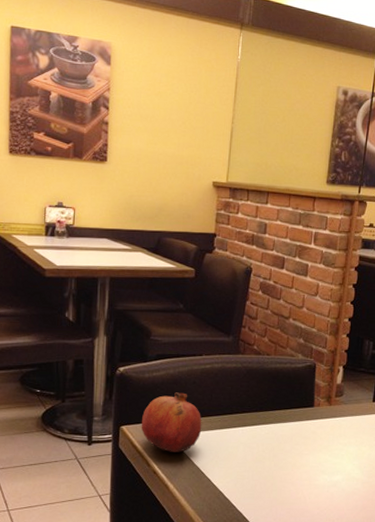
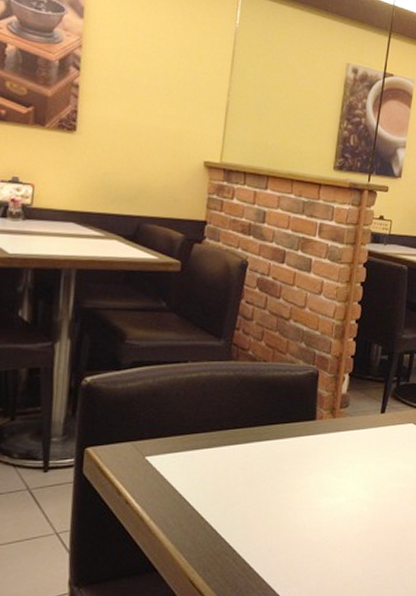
fruit: present [141,392,202,452] -> none [111,406,186,477]

